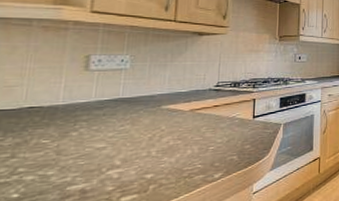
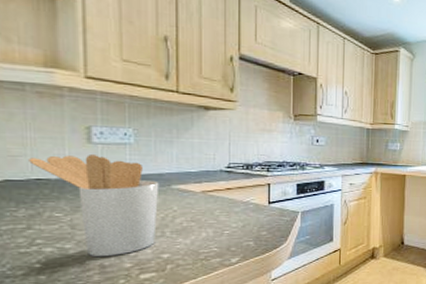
utensil holder: none [24,81,150,182] -> present [29,155,159,257]

